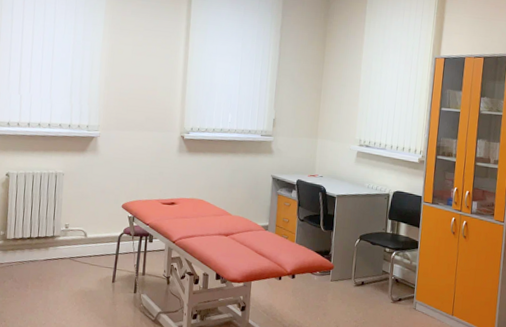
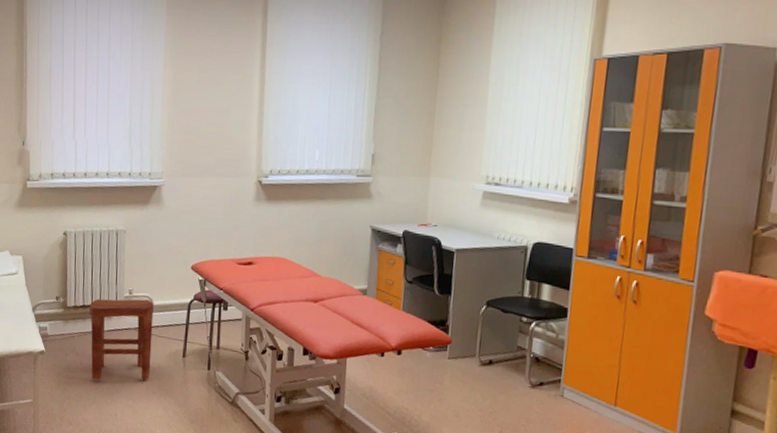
stool: none [27,232,88,304] -> present [89,298,154,380]

